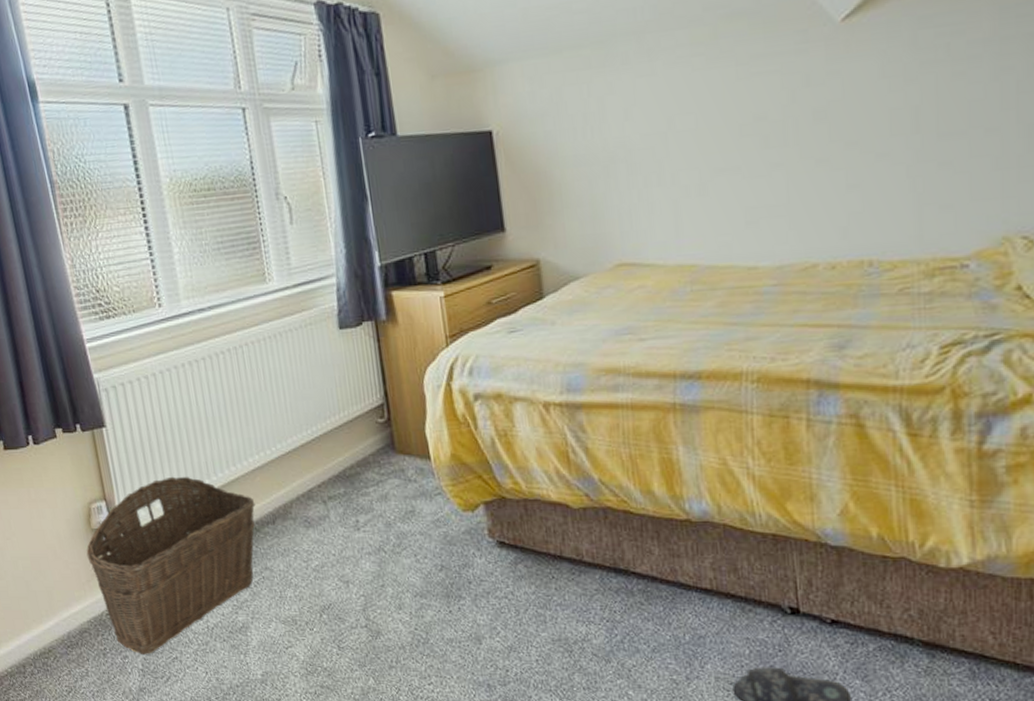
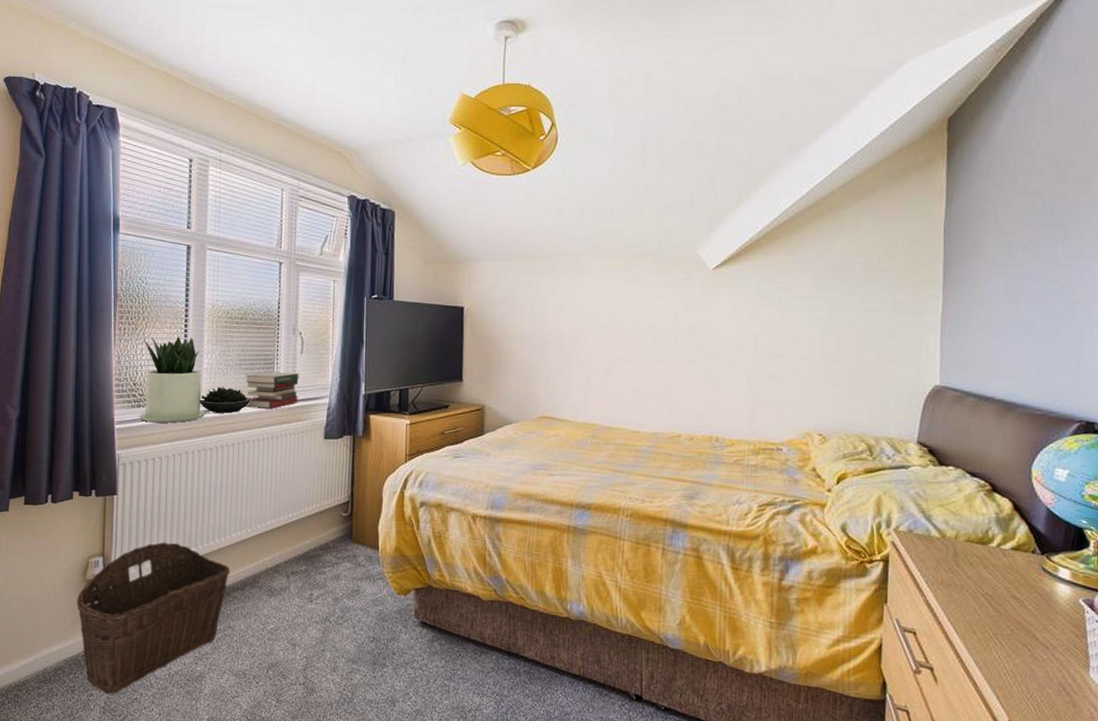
planter: none [96,223,190,336] -> present [138,336,206,423]
succulent plant: none [178,279,241,314] -> present [200,386,251,413]
books: none [228,249,299,302] -> present [245,371,299,409]

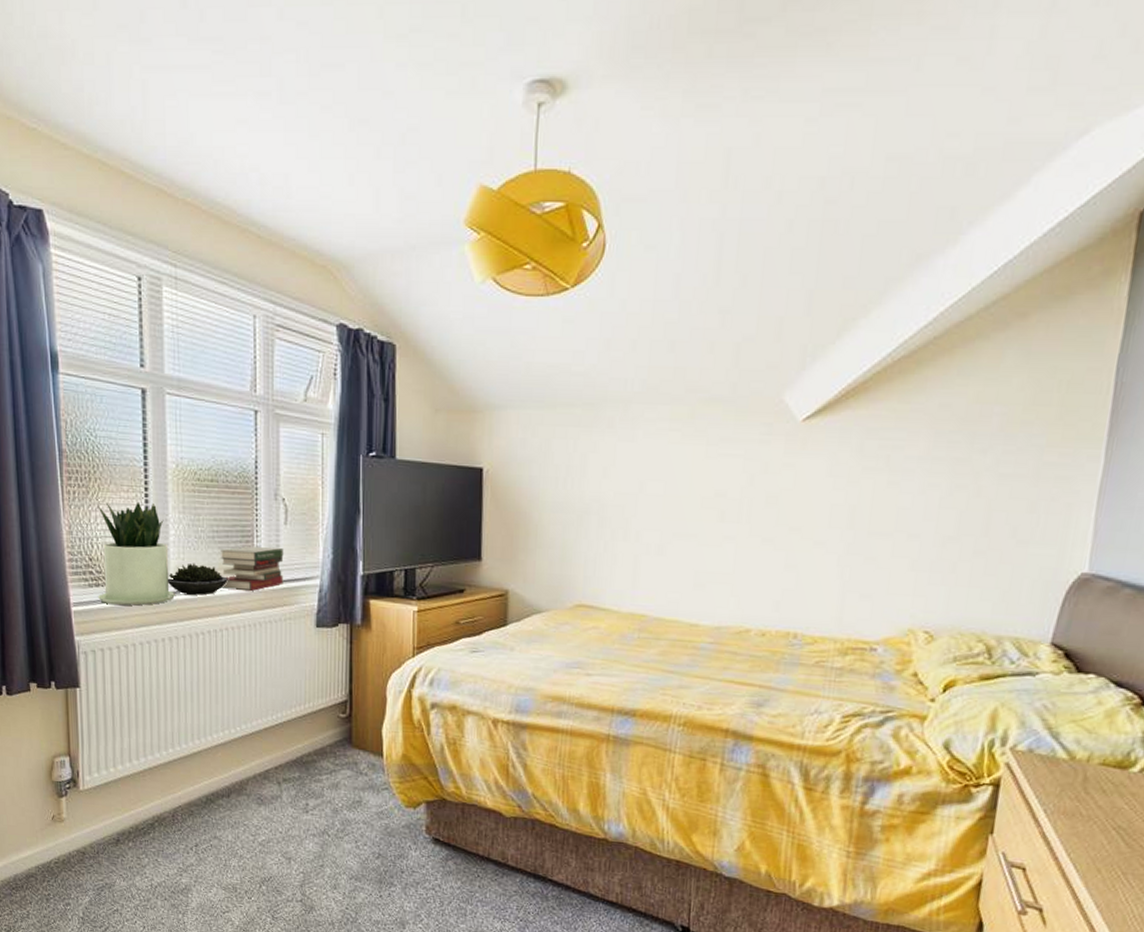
wicker basket: present [76,542,230,694] -> none [44,741,214,904]

